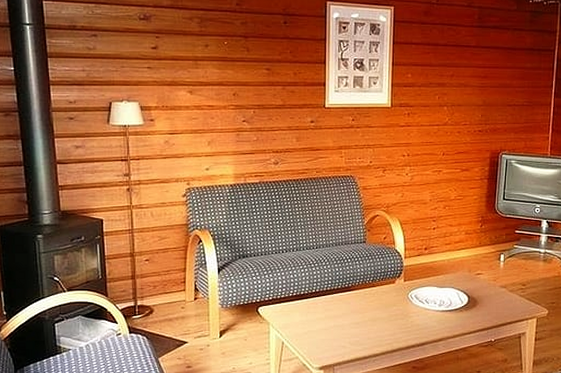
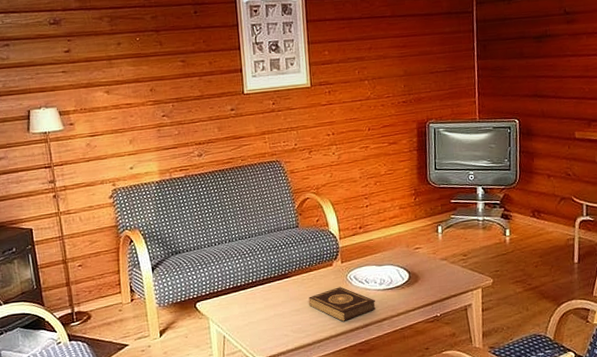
book: none [369,304,433,338] -> present [309,286,376,322]

